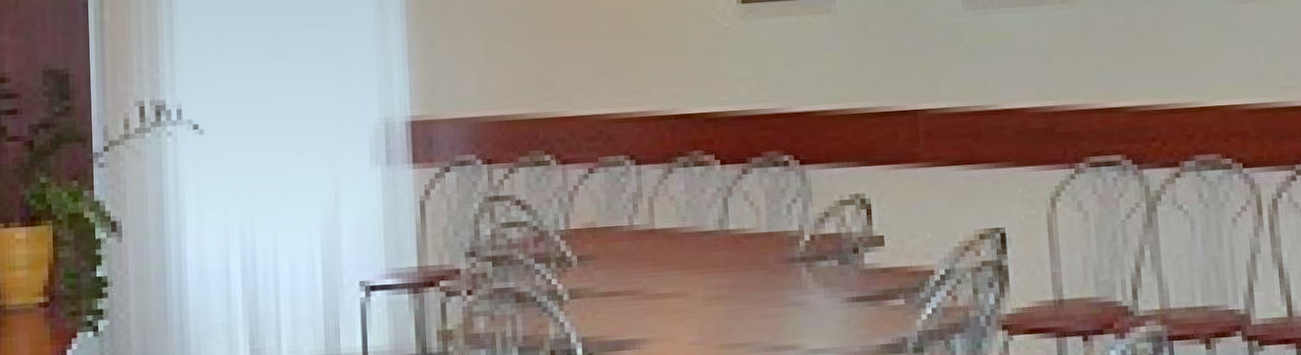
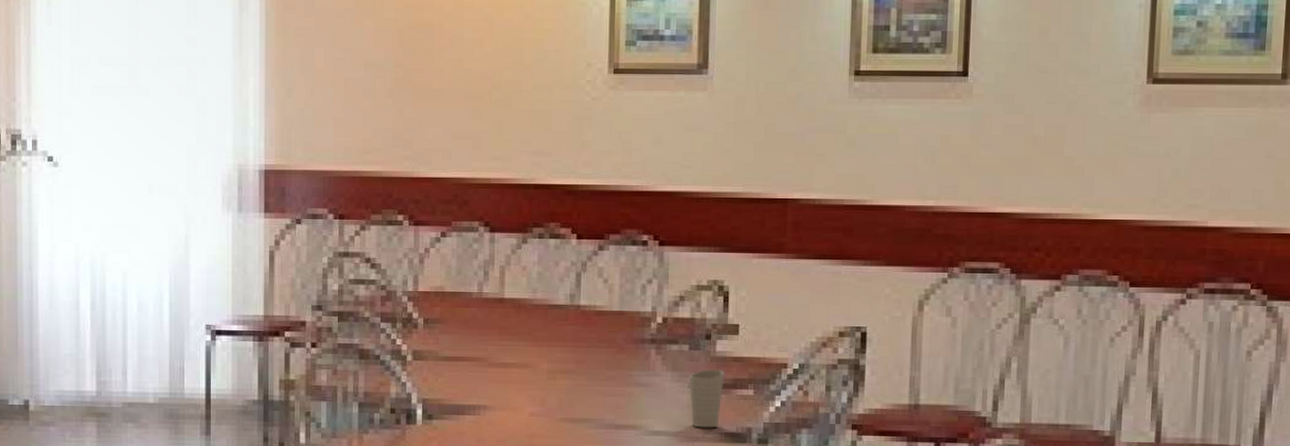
cup: none [840,281,875,342] -> present [688,368,725,428]

